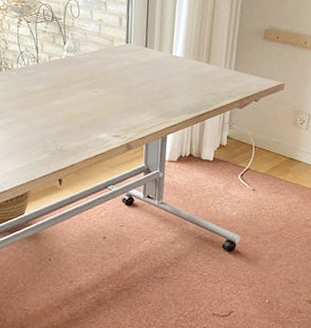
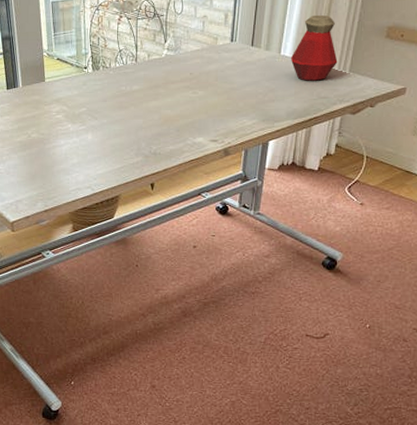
bottle: none [181,18,224,79] -> present [290,14,338,81]

